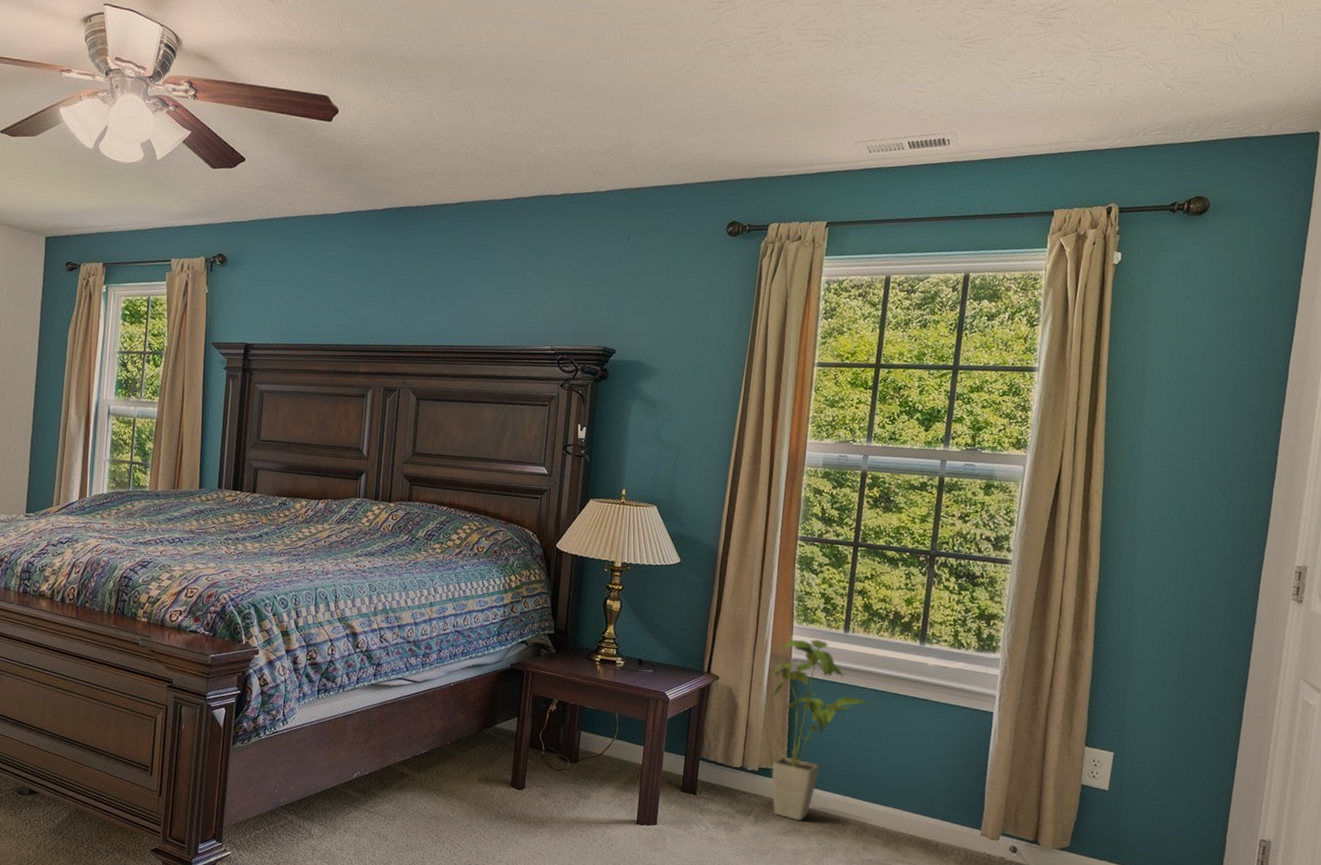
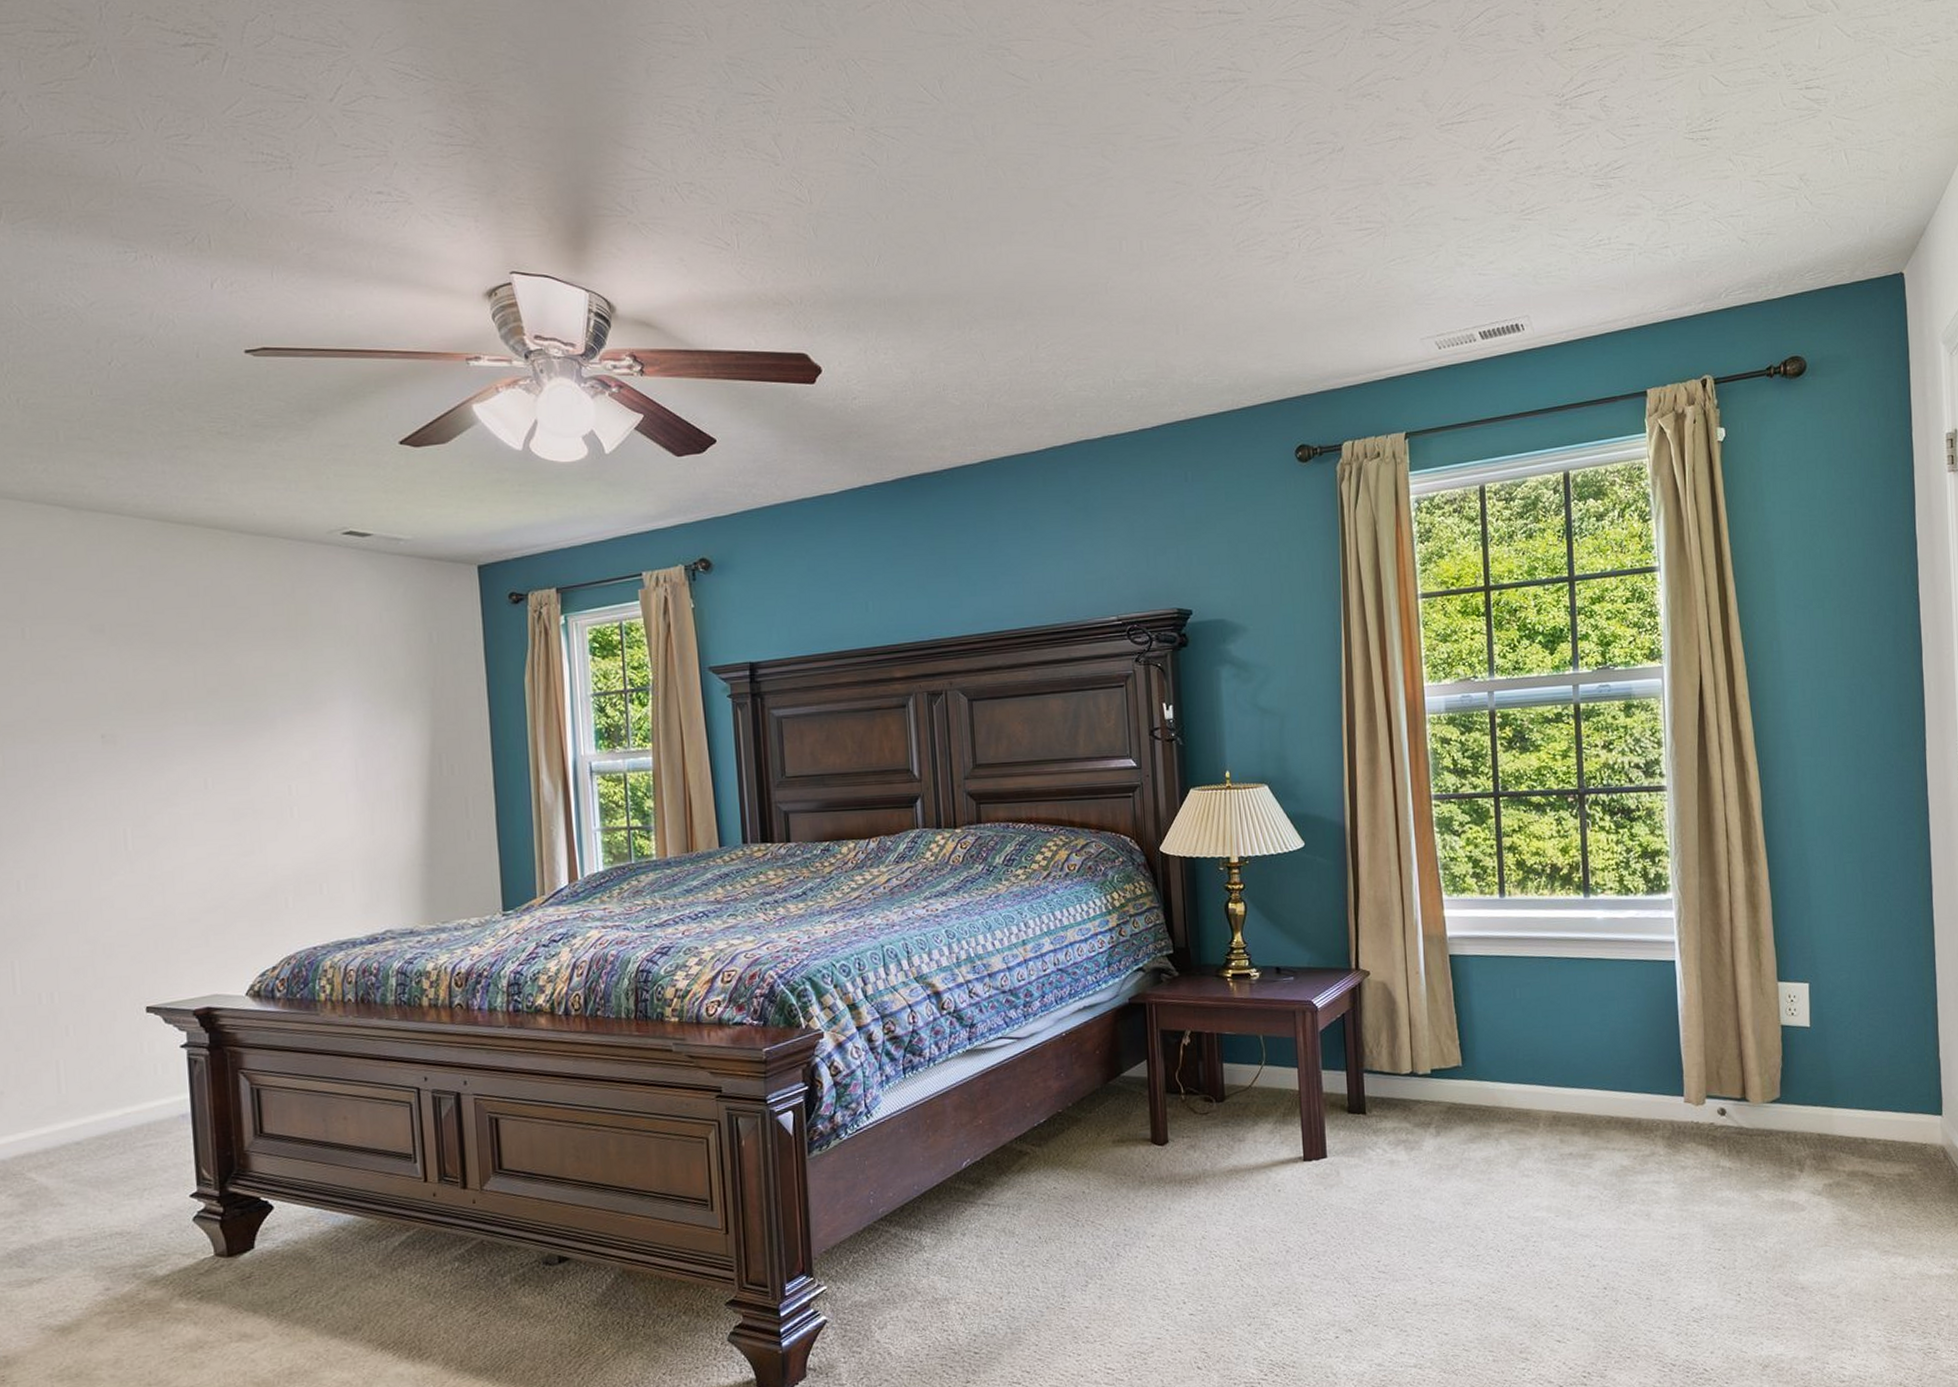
house plant: present [769,639,874,821] -> none [1427,910,1547,1123]

